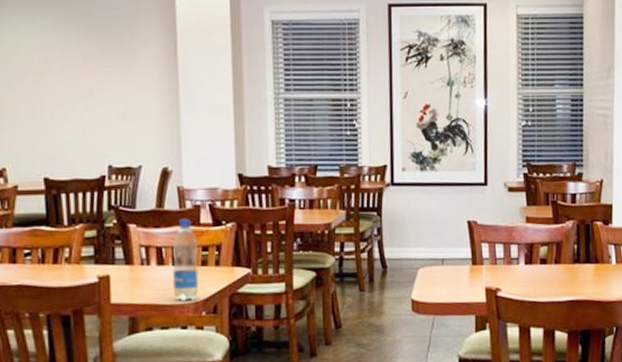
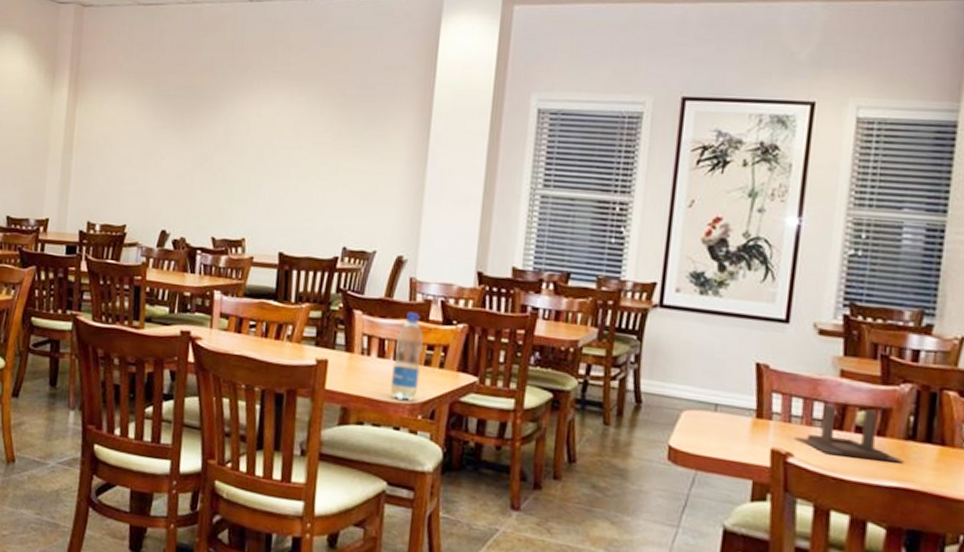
napkin holder: none [499,244,574,285] -> present [793,404,904,464]

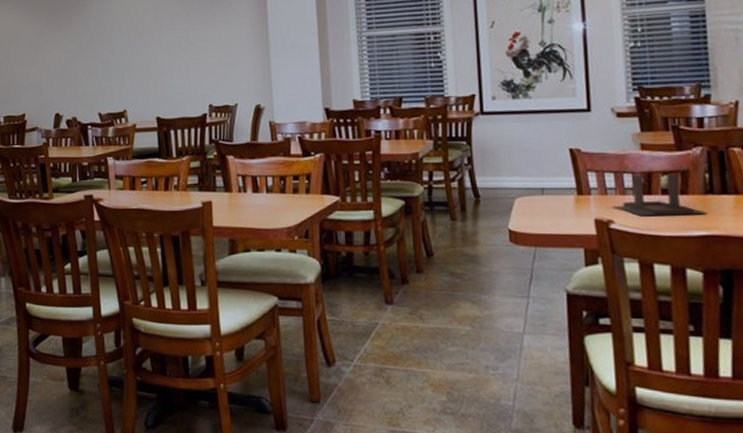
bottle: present [390,311,423,401] -> none [265,150,291,225]

